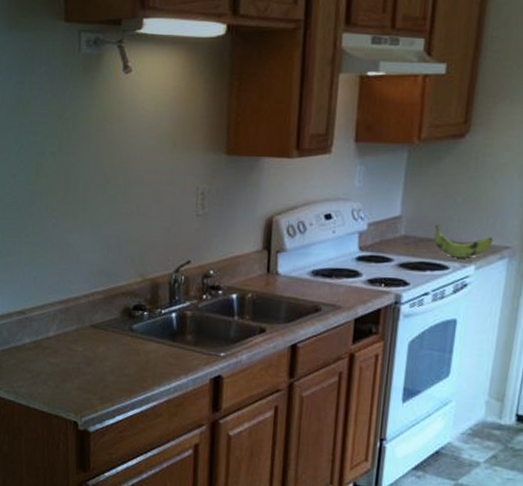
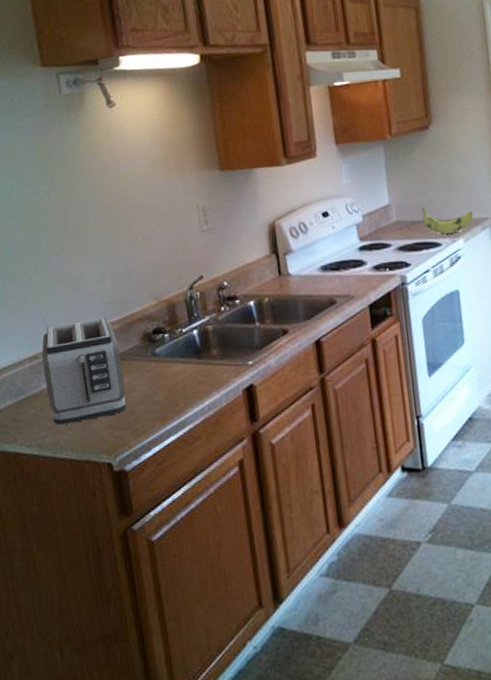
toaster: none [28,285,100,379] -> present [42,317,127,425]

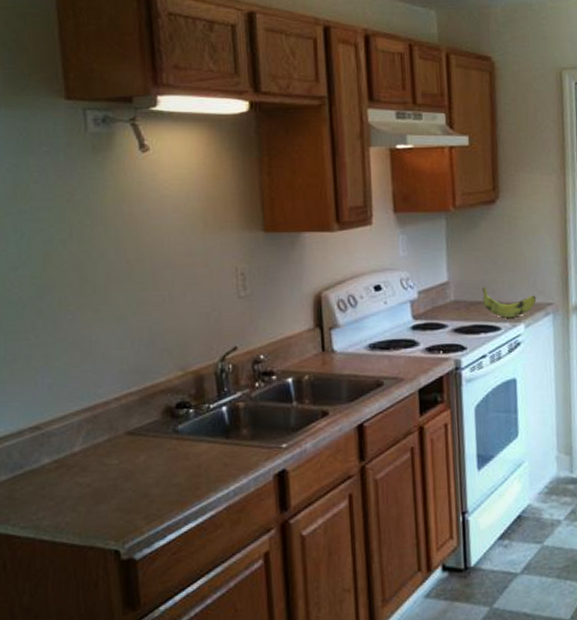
toaster: present [42,317,127,425] -> none [46,386,141,505]

